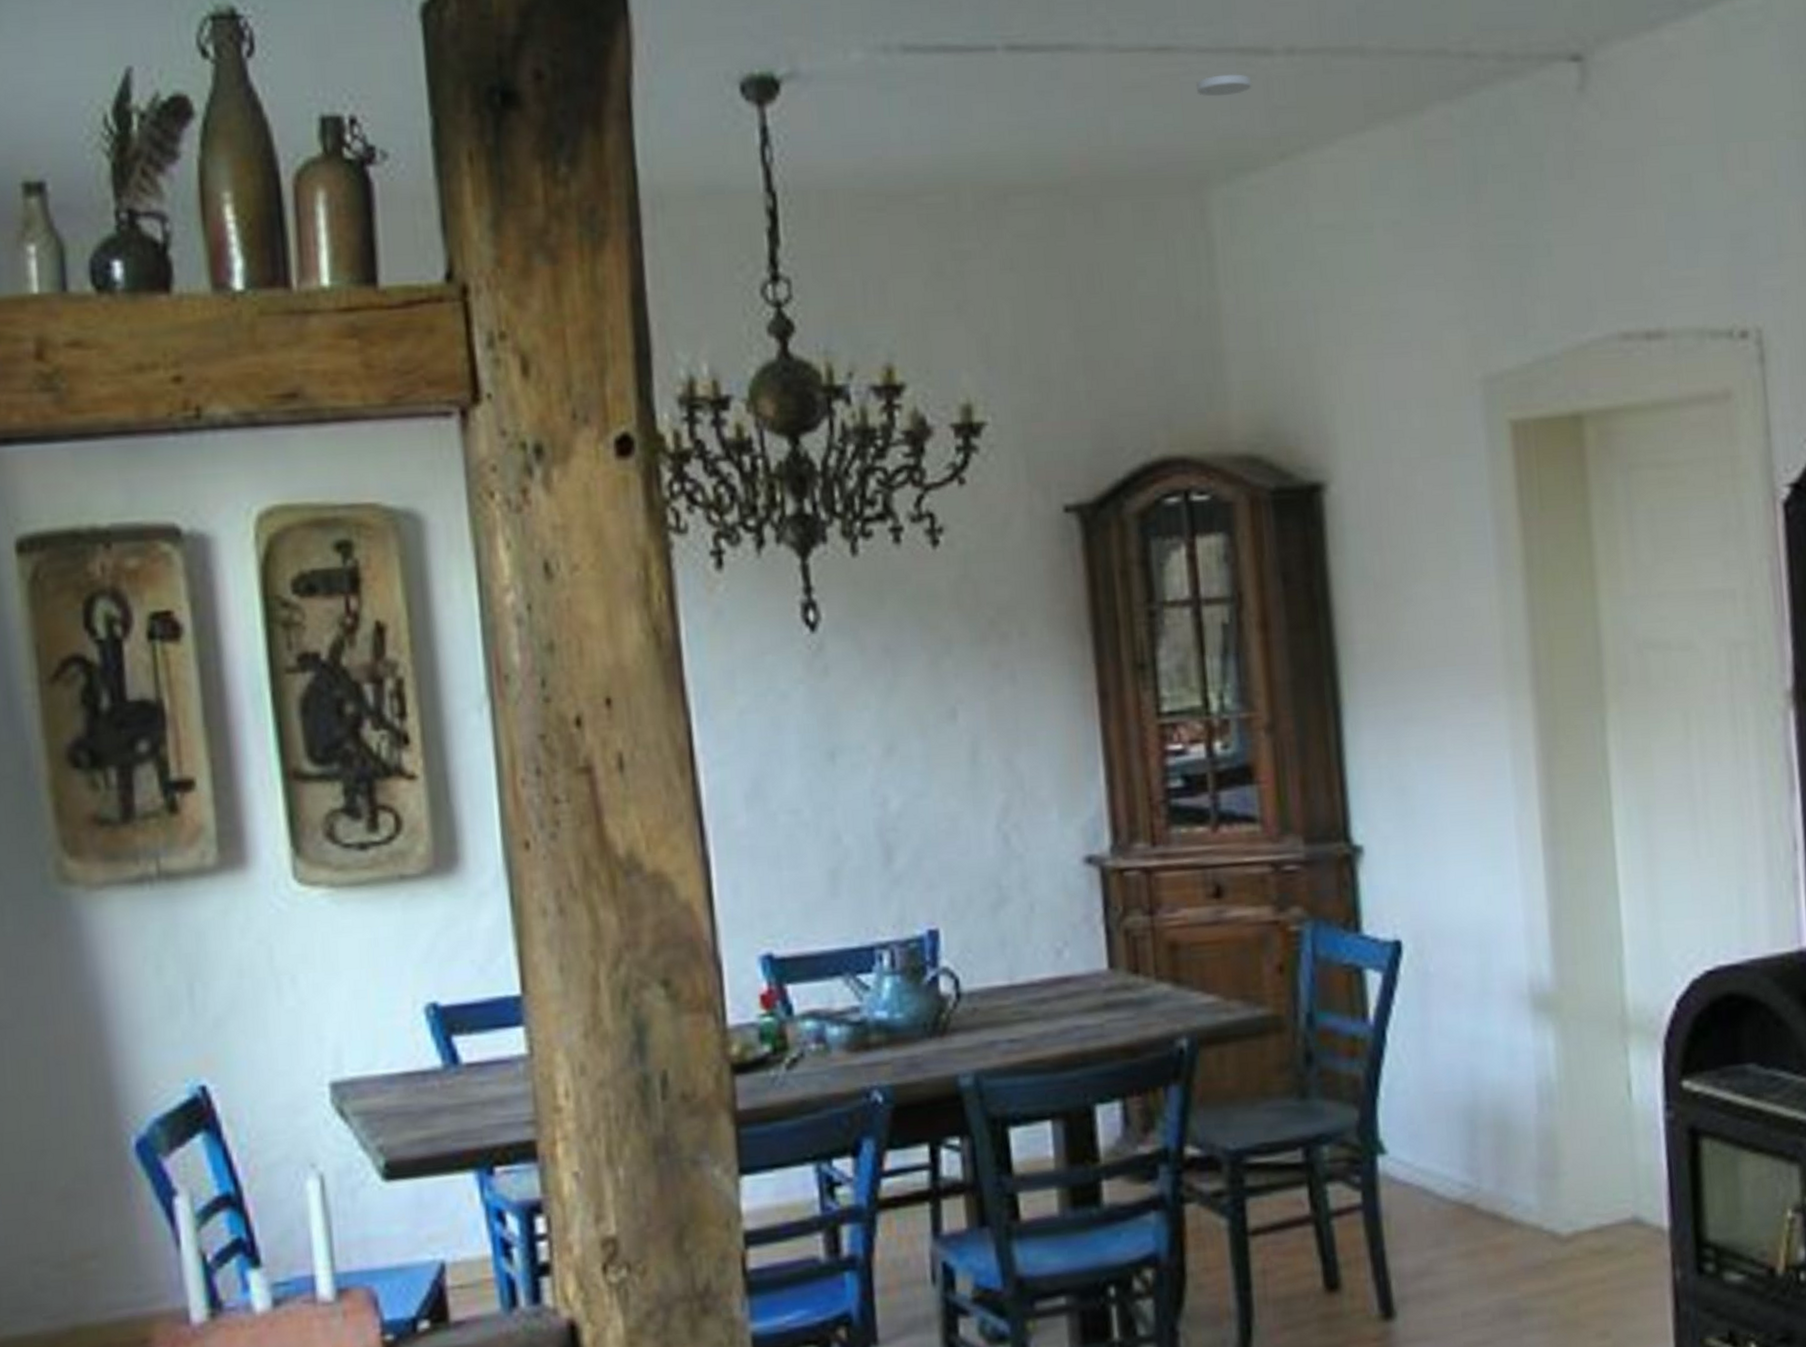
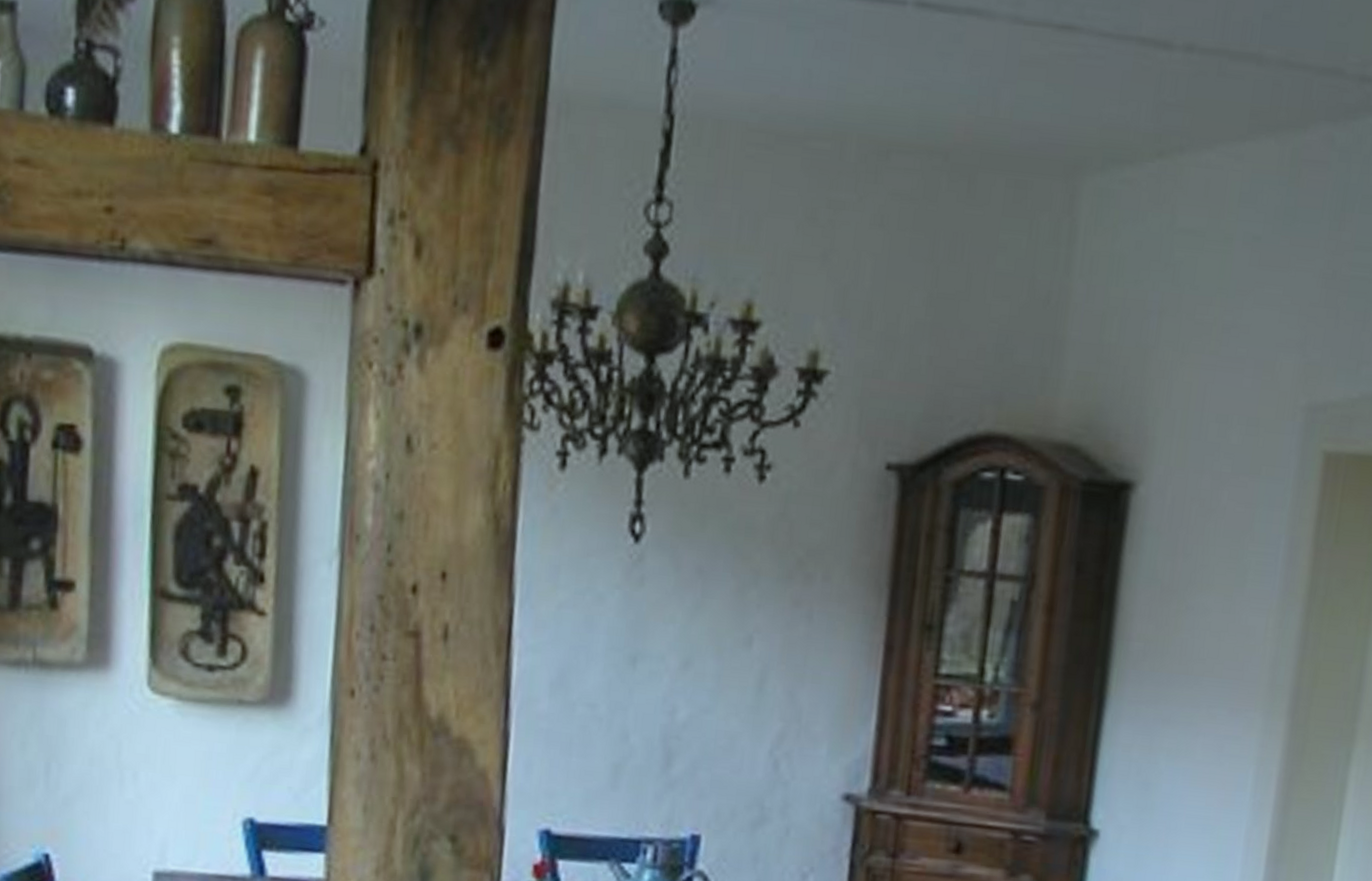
smoke detector: present [1196,74,1252,97] -> none [1091,61,1146,85]

